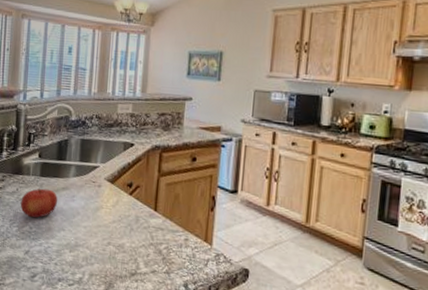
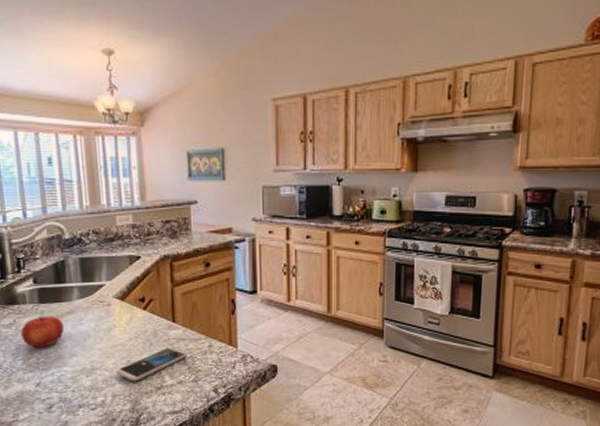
smartphone: none [97,235,164,264] -> present [116,347,187,382]

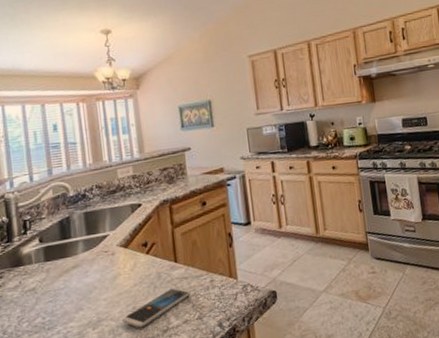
fruit: present [21,316,65,348] -> none [27,272,70,308]

